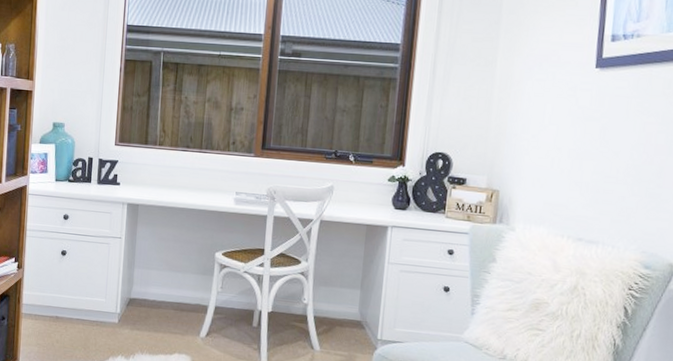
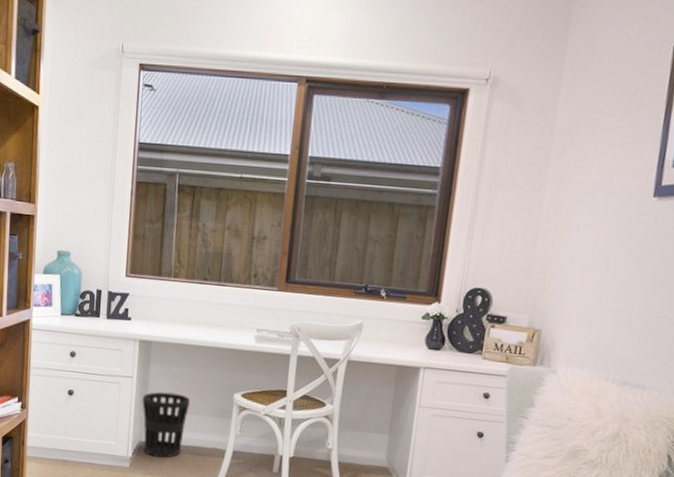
wastebasket: none [130,251,174,314] -> present [142,391,190,458]

